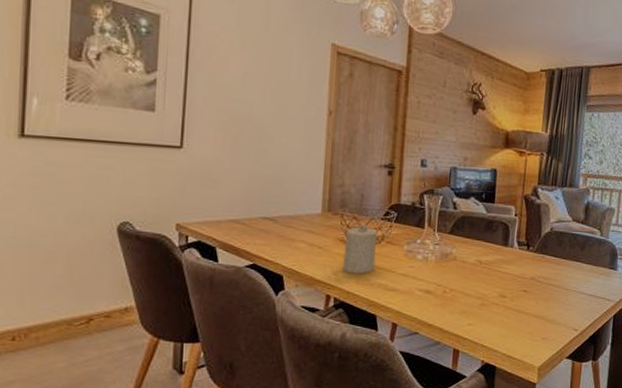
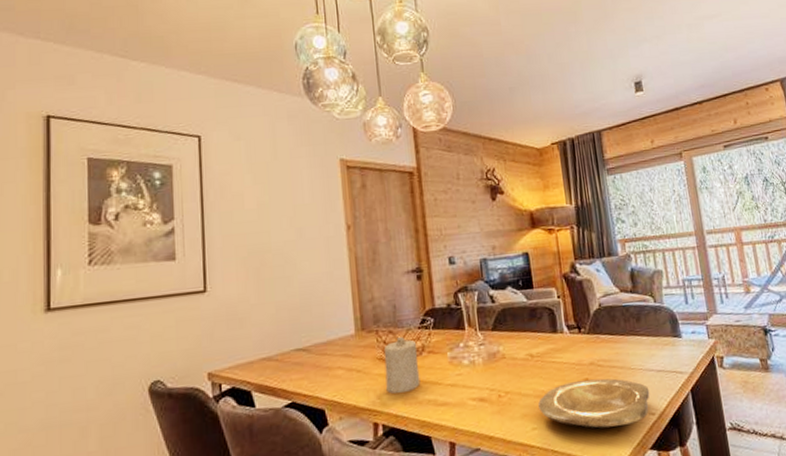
plate: none [477,291,578,335] -> present [538,378,650,429]

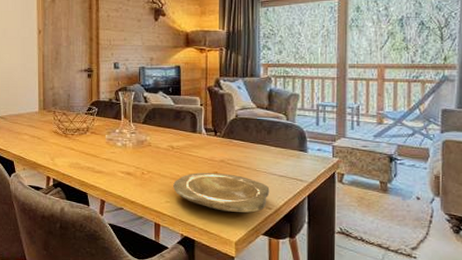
candle: present [383,337,421,394] -> none [58,119,83,159]

